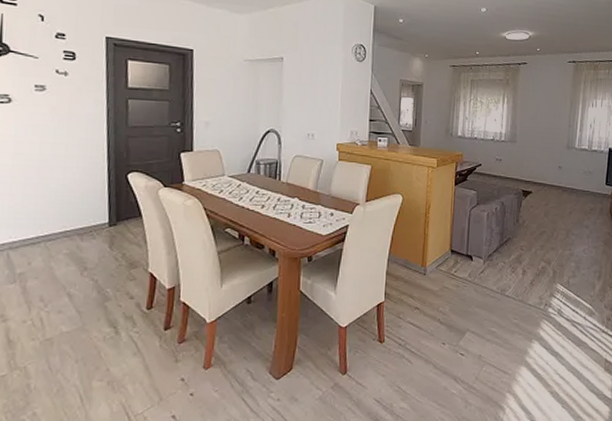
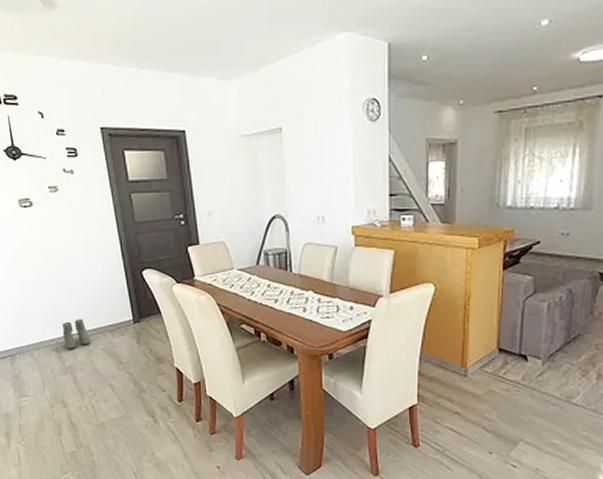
boots: none [18,221,54,255] -> present [62,319,91,349]

